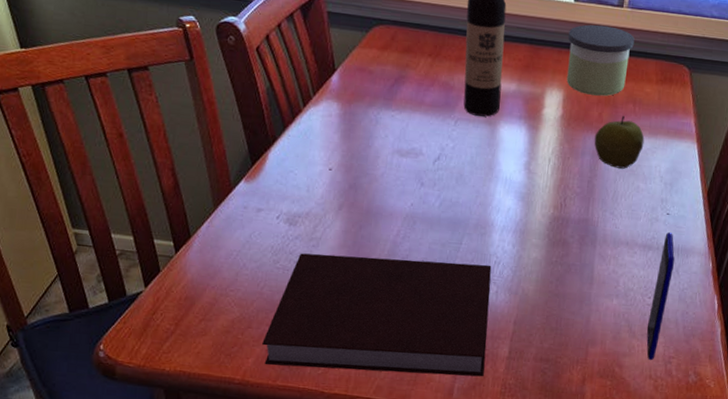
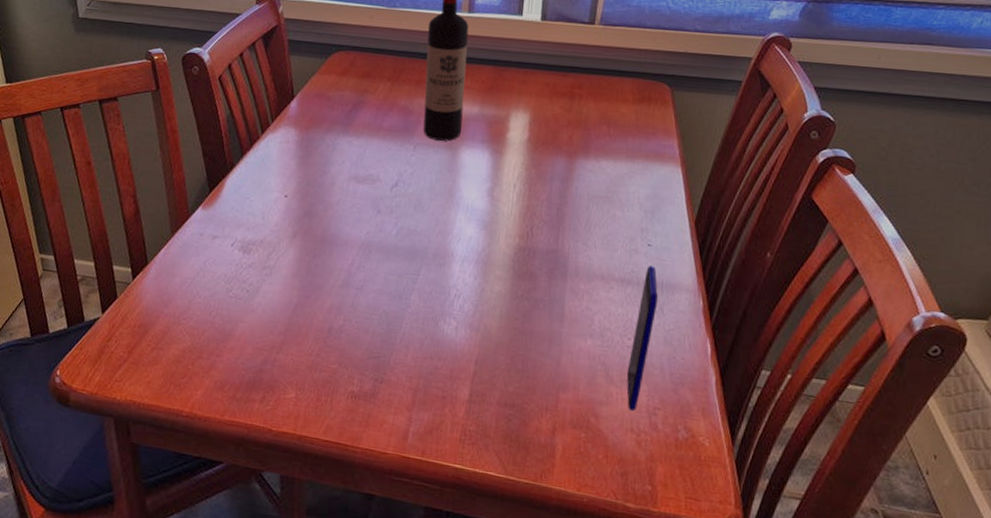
notebook: present [262,253,492,377] -> none [211,282,451,422]
candle: present [567,24,635,97] -> none [533,43,608,118]
apple: present [594,115,645,169] -> none [563,137,621,195]

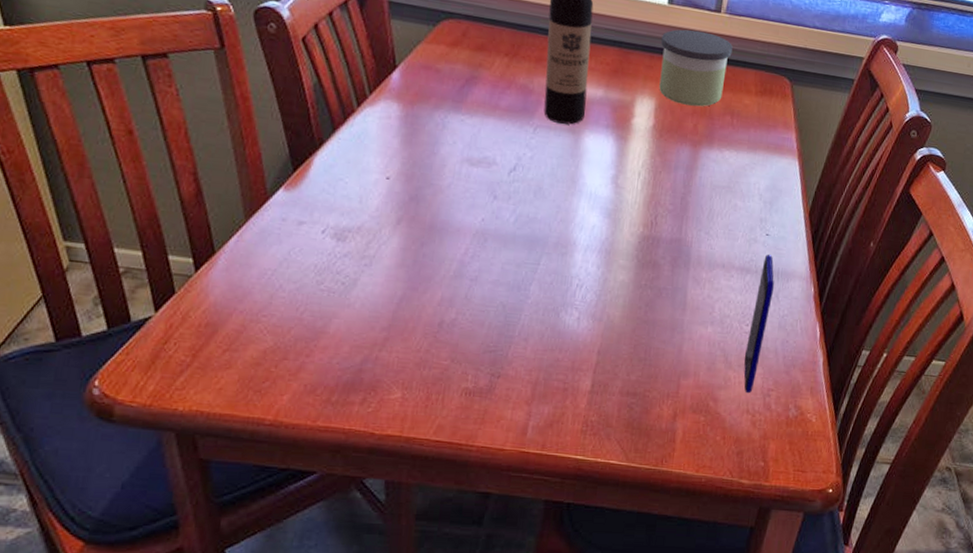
candle: none [533,43,608,118] -> present [659,29,733,107]

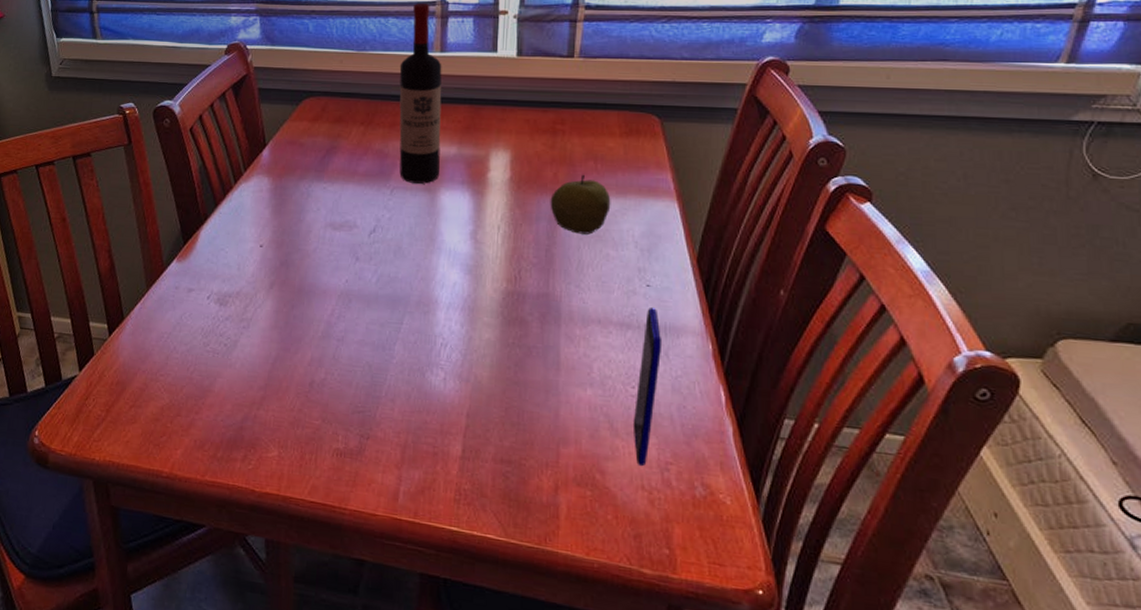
candle: present [659,29,733,107] -> none [513,78,590,155]
apple: none [688,127,743,185] -> present [550,174,611,235]

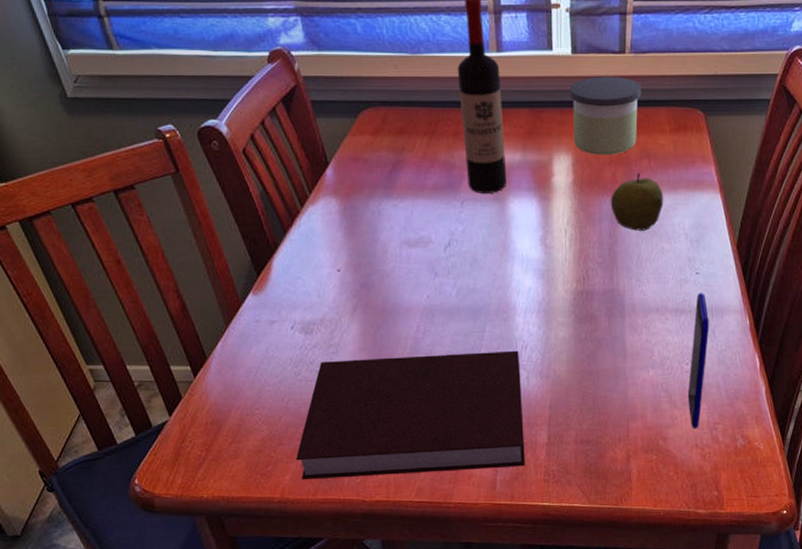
notebook: none [191,335,438,480] -> present [296,350,525,480]
candle: none [513,78,590,155] -> present [570,76,641,155]

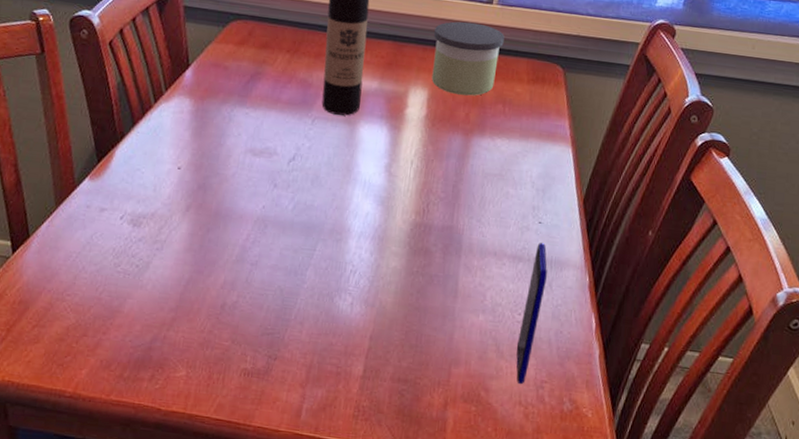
notebook: present [296,350,525,480] -> none [97,256,347,398]
apple: present [610,173,664,231] -> none [460,116,515,173]

